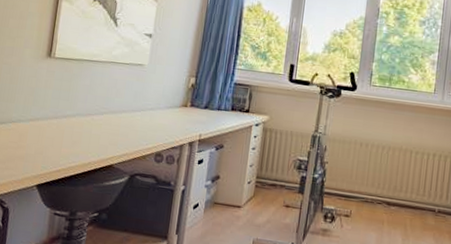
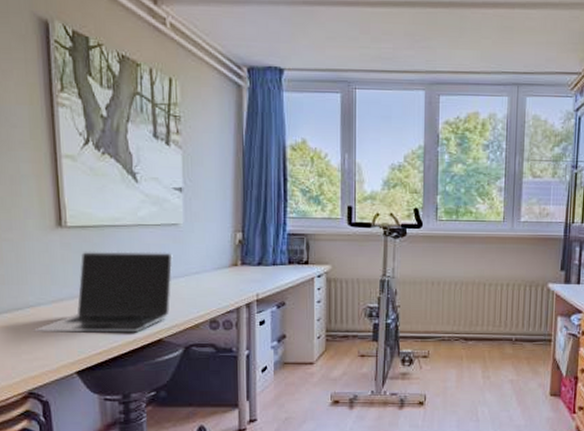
laptop: none [10,79,135,157] -> present [33,251,173,333]

